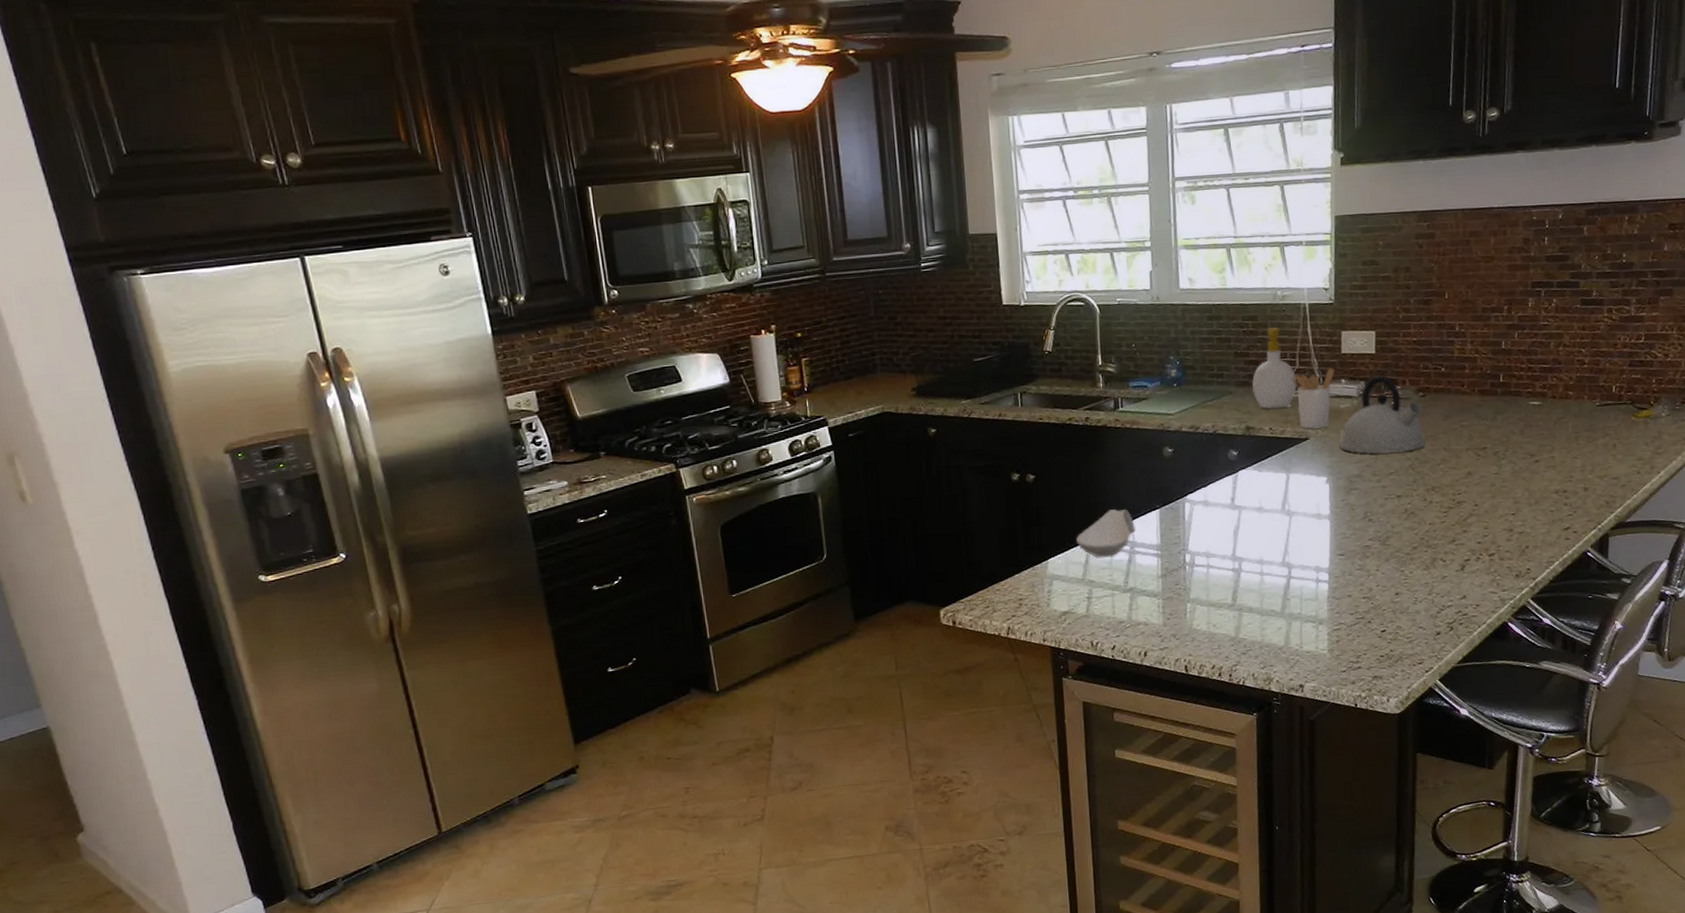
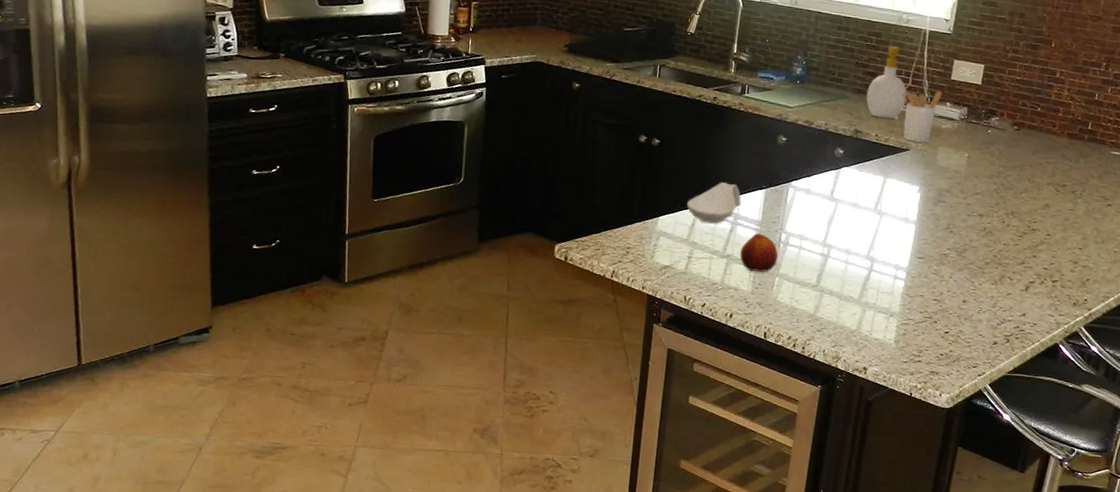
fruit: none [1143,558,1186,602] -> present [740,233,778,272]
kettle: present [1340,375,1425,454] -> none [935,105,1015,177]

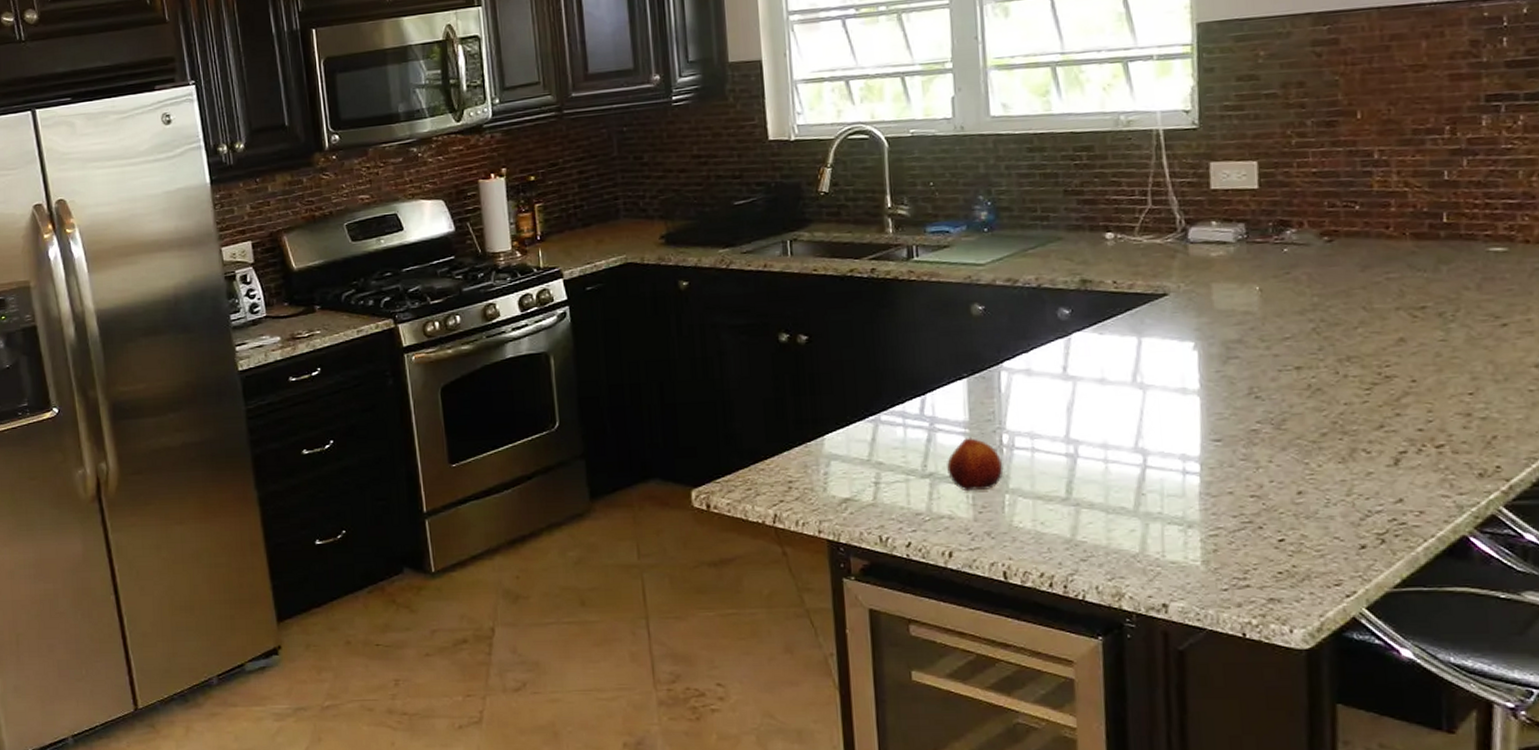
spoon rest: present [686,182,742,224] -> none [859,377,936,434]
soap bottle: present [866,46,907,119] -> none [1088,159,1149,258]
utensil holder: present [901,90,942,143] -> none [1140,206,1202,284]

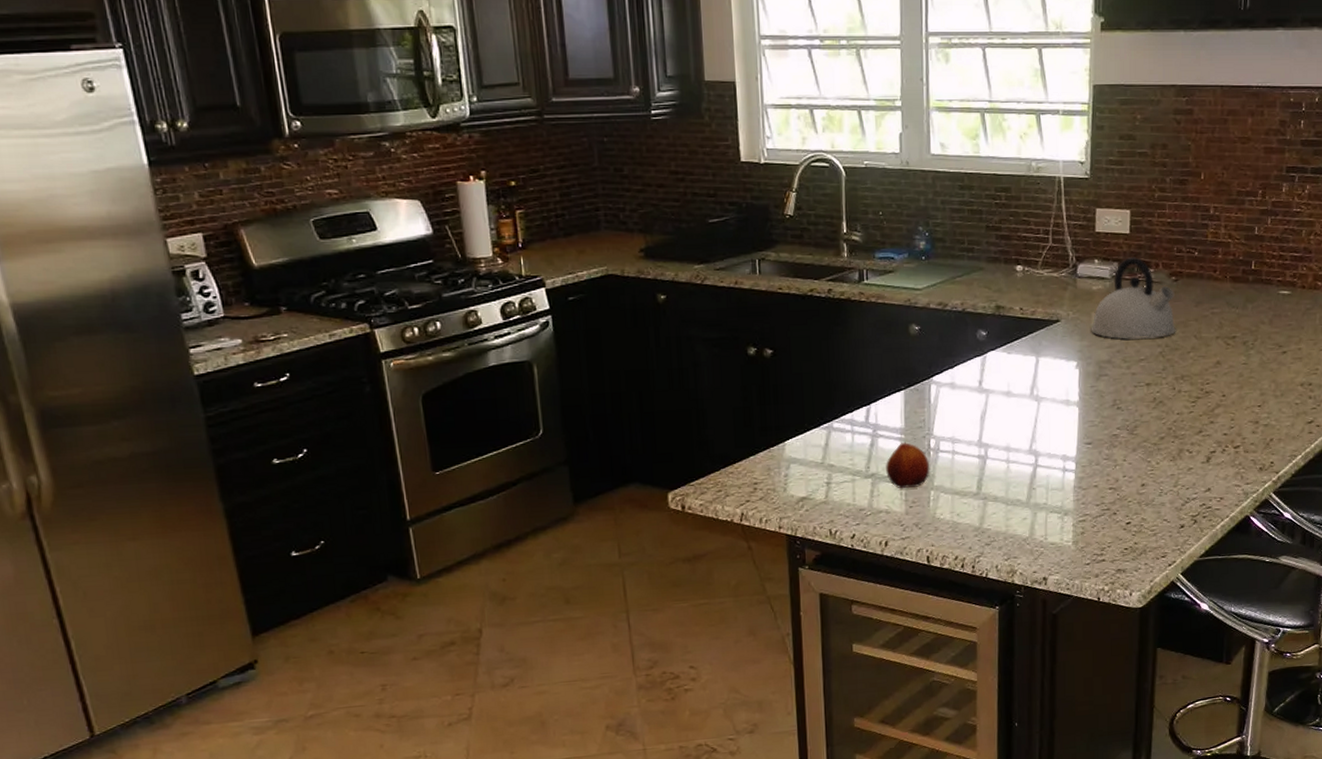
kettle: none [1211,216,1335,314] -> present [1091,257,1176,339]

